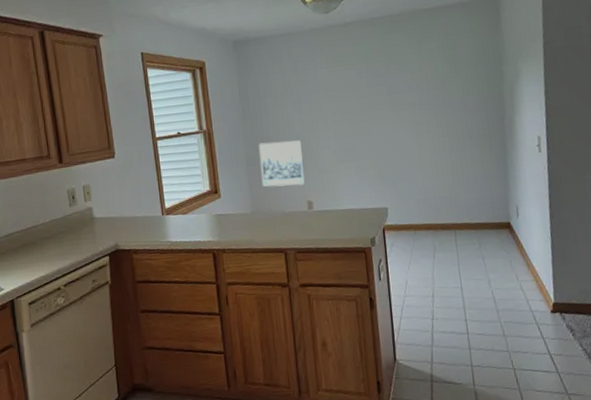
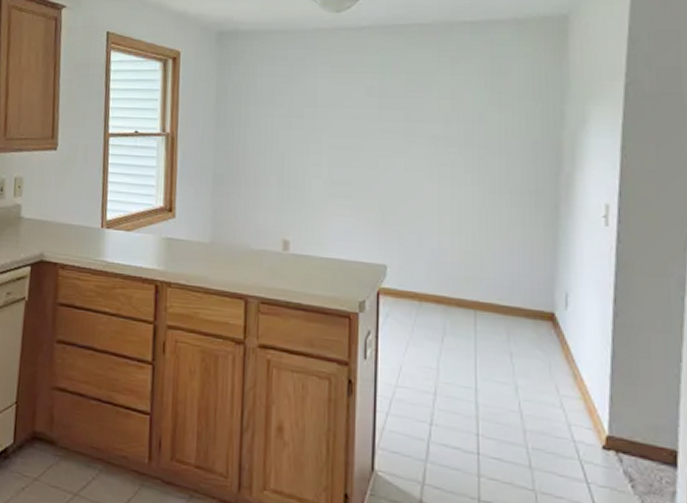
wall art: present [258,140,306,187] -> none [228,158,286,219]

